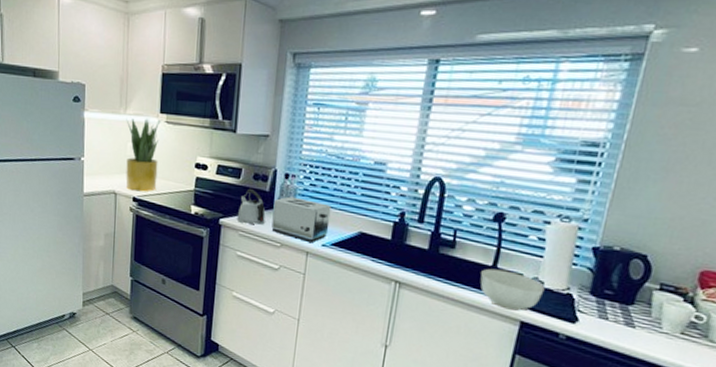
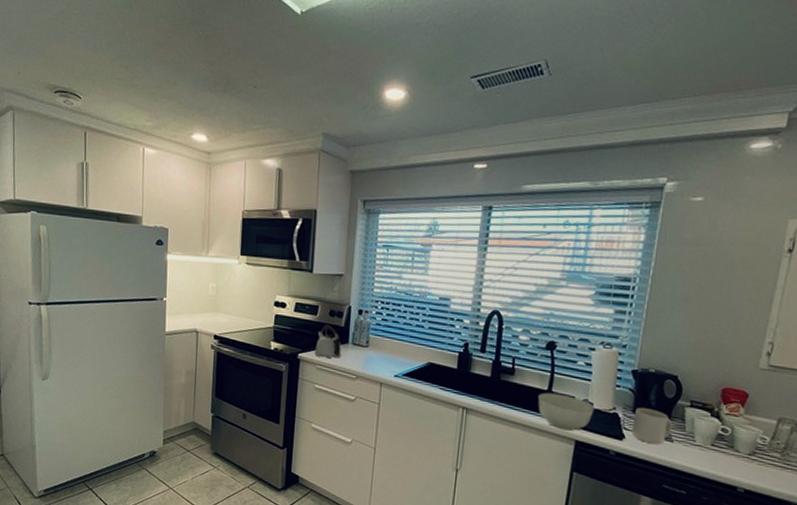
planter: present [125,118,160,192] -> none [207,260,240,330]
toaster: present [271,196,331,243] -> none [347,331,402,375]
mug: none [587,288,637,331] -> present [632,407,673,445]

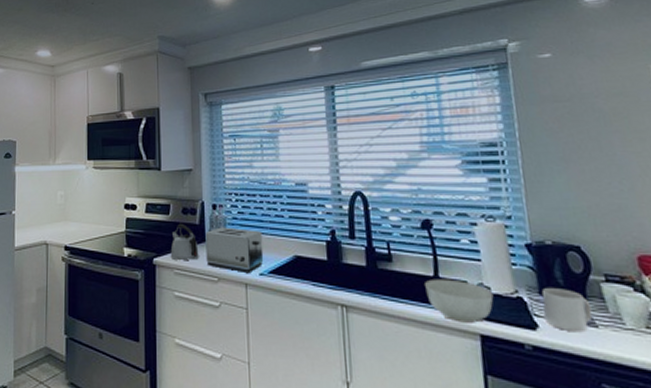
toaster: none [347,331,402,375] -> present [205,227,264,274]

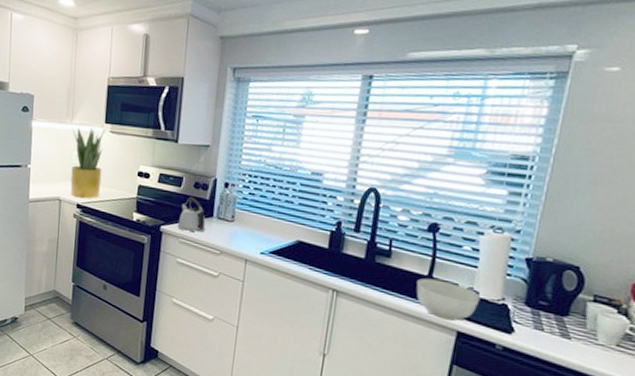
planter: none [55,166,88,239] -> present [70,128,104,199]
toaster: present [205,227,264,274] -> none [211,205,270,251]
mug: present [541,287,593,333] -> none [523,299,571,342]

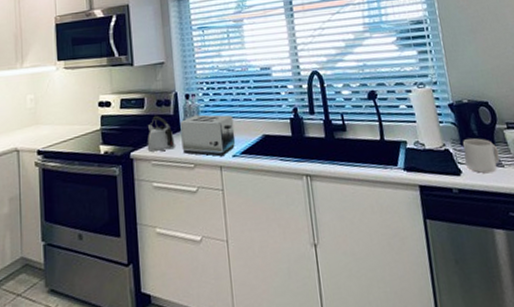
planter: present [70,128,104,199] -> none [23,68,62,144]
toaster: none [211,205,270,251] -> present [180,114,236,157]
bowl: present [416,278,481,322] -> none [373,140,428,178]
mug: none [523,299,571,342] -> present [462,138,500,174]

